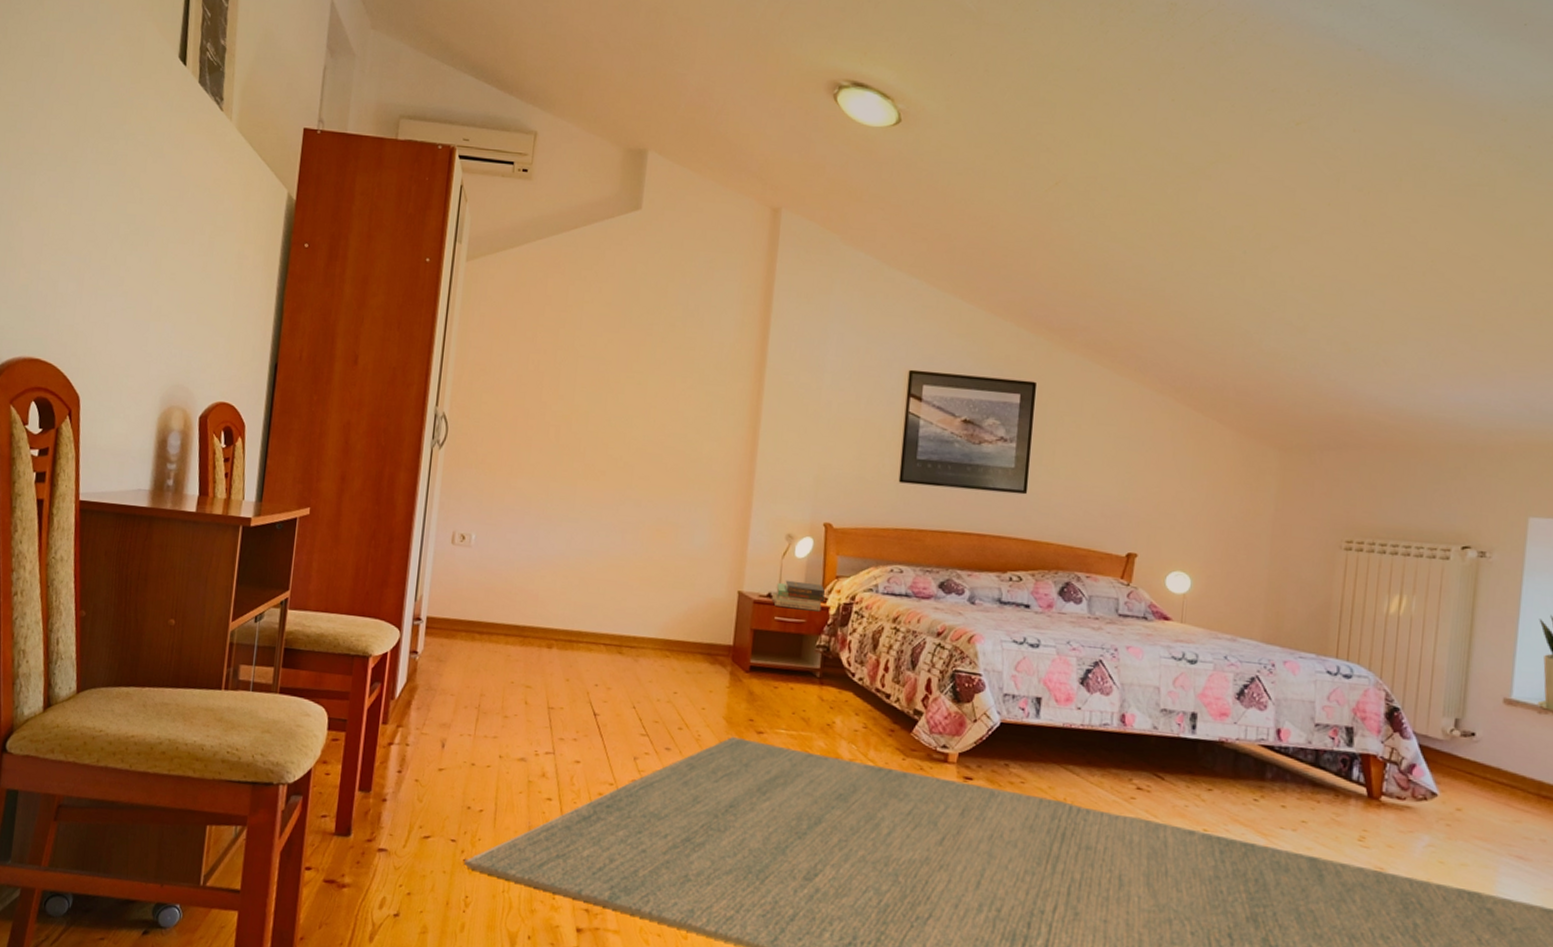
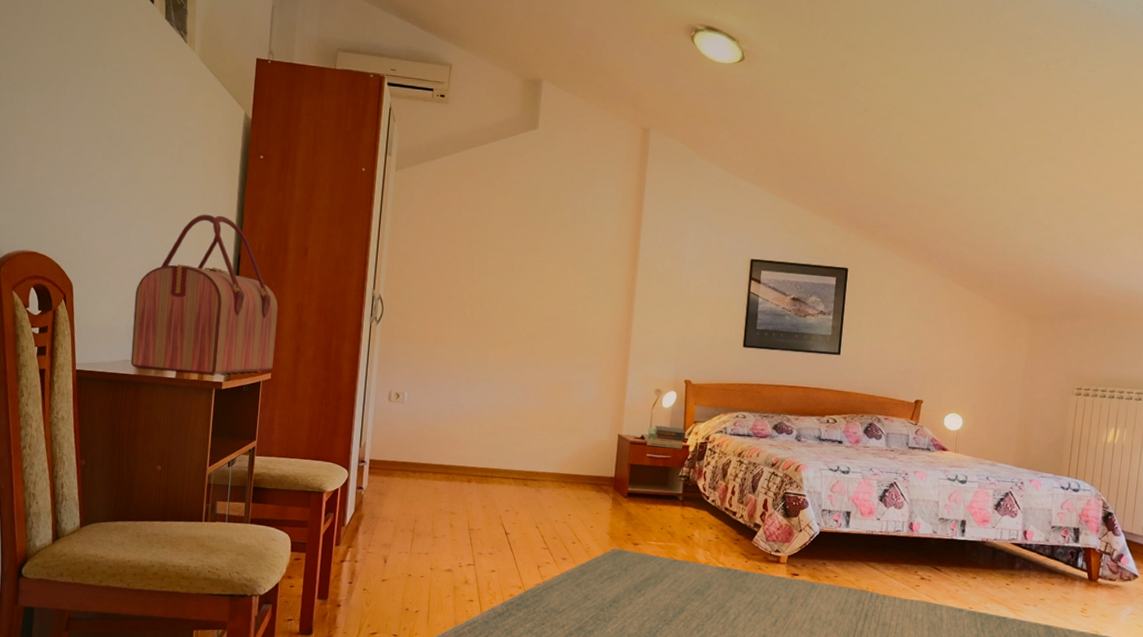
handbag: none [143,314,321,510] -> present [130,214,278,376]

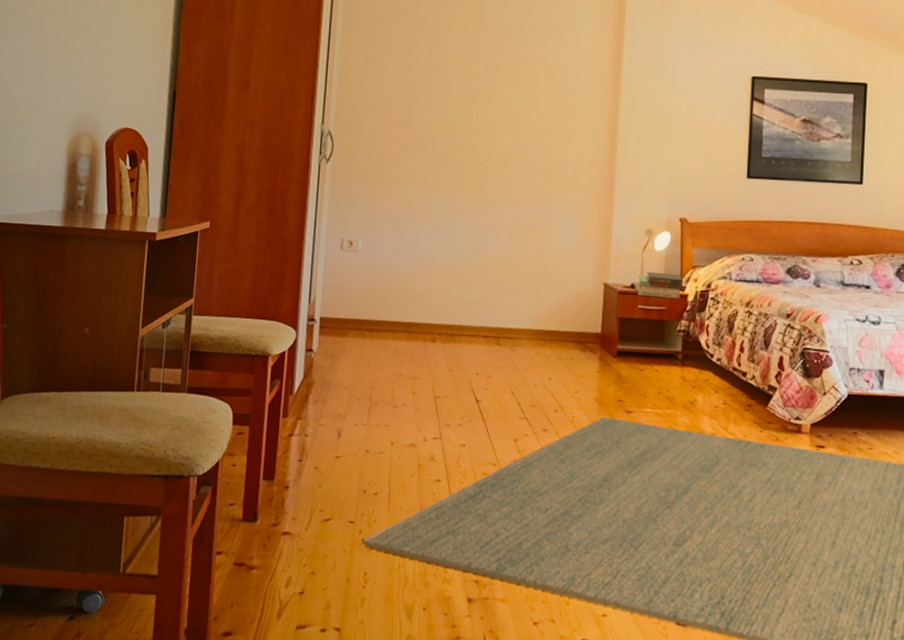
handbag: present [130,214,278,376] -> none [56,47,218,226]

